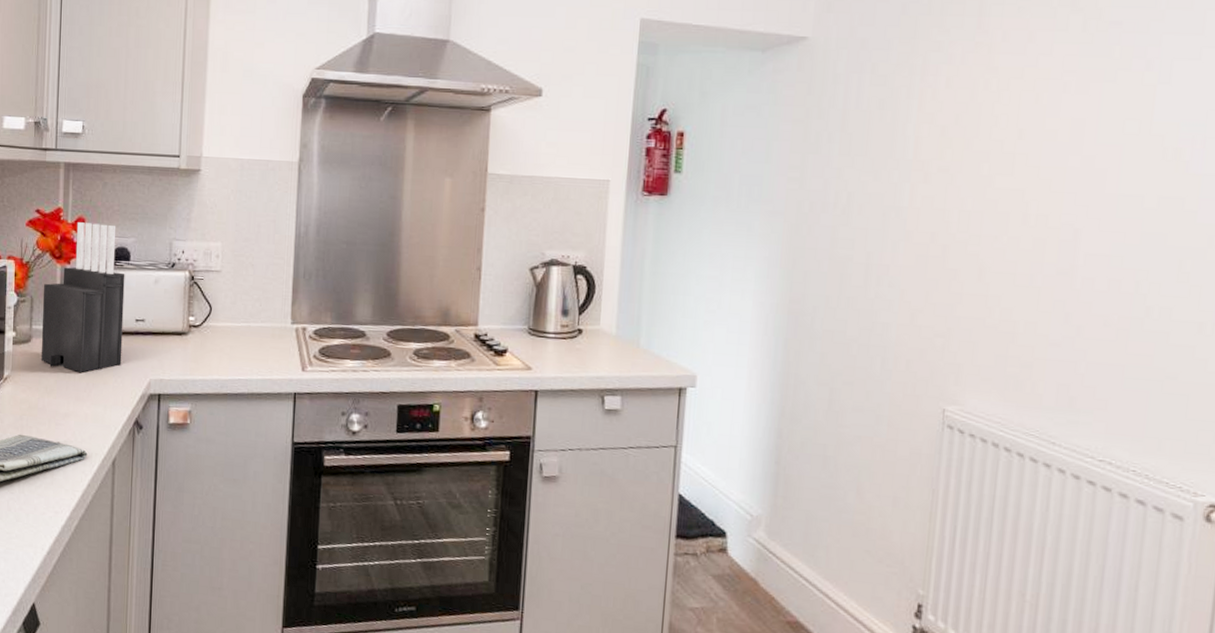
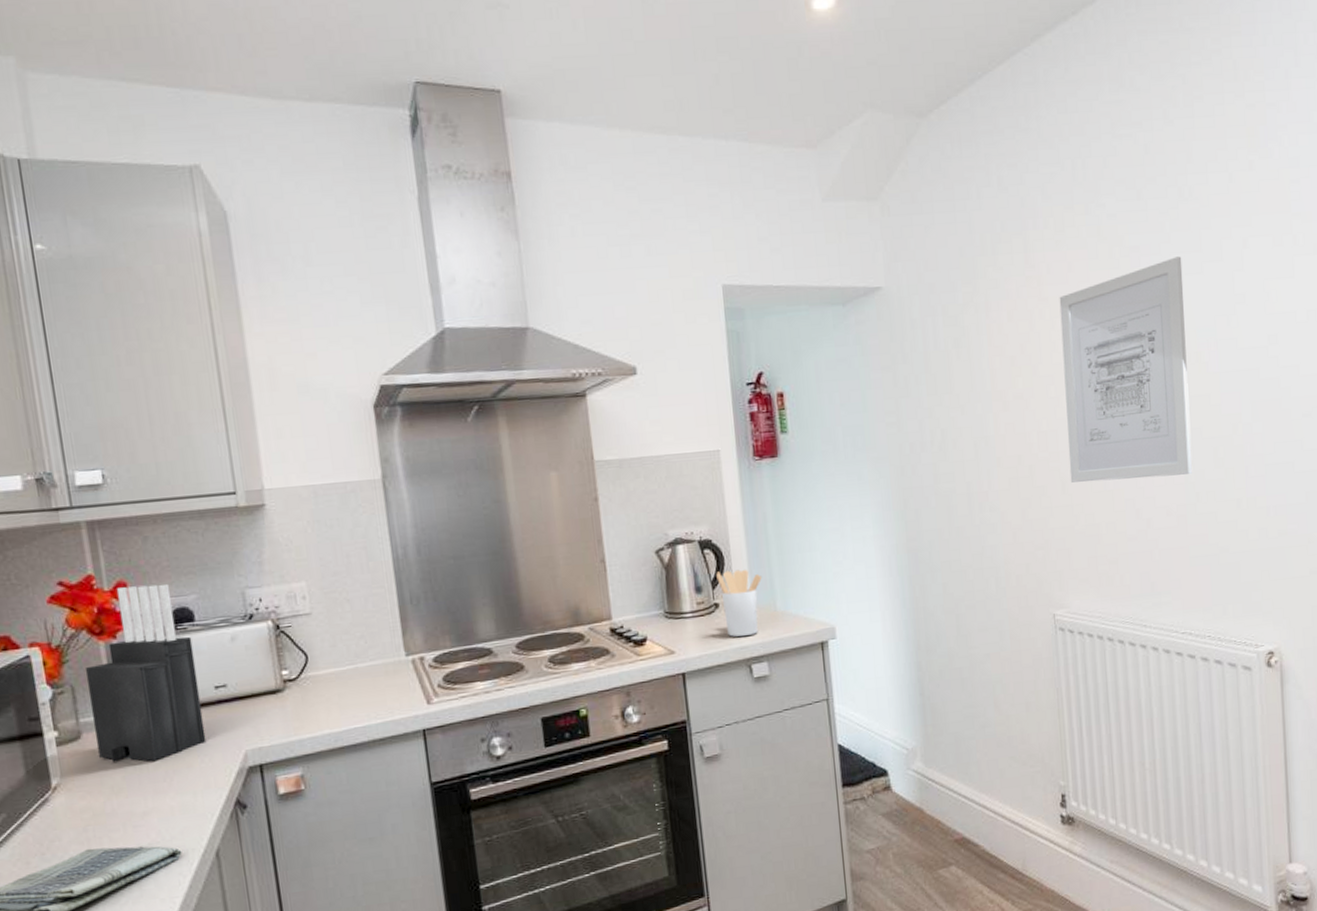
utensil holder: none [585,298,631,367] -> present [716,569,763,637]
wall art: none [989,38,1176,286] -> present [1059,256,1193,483]

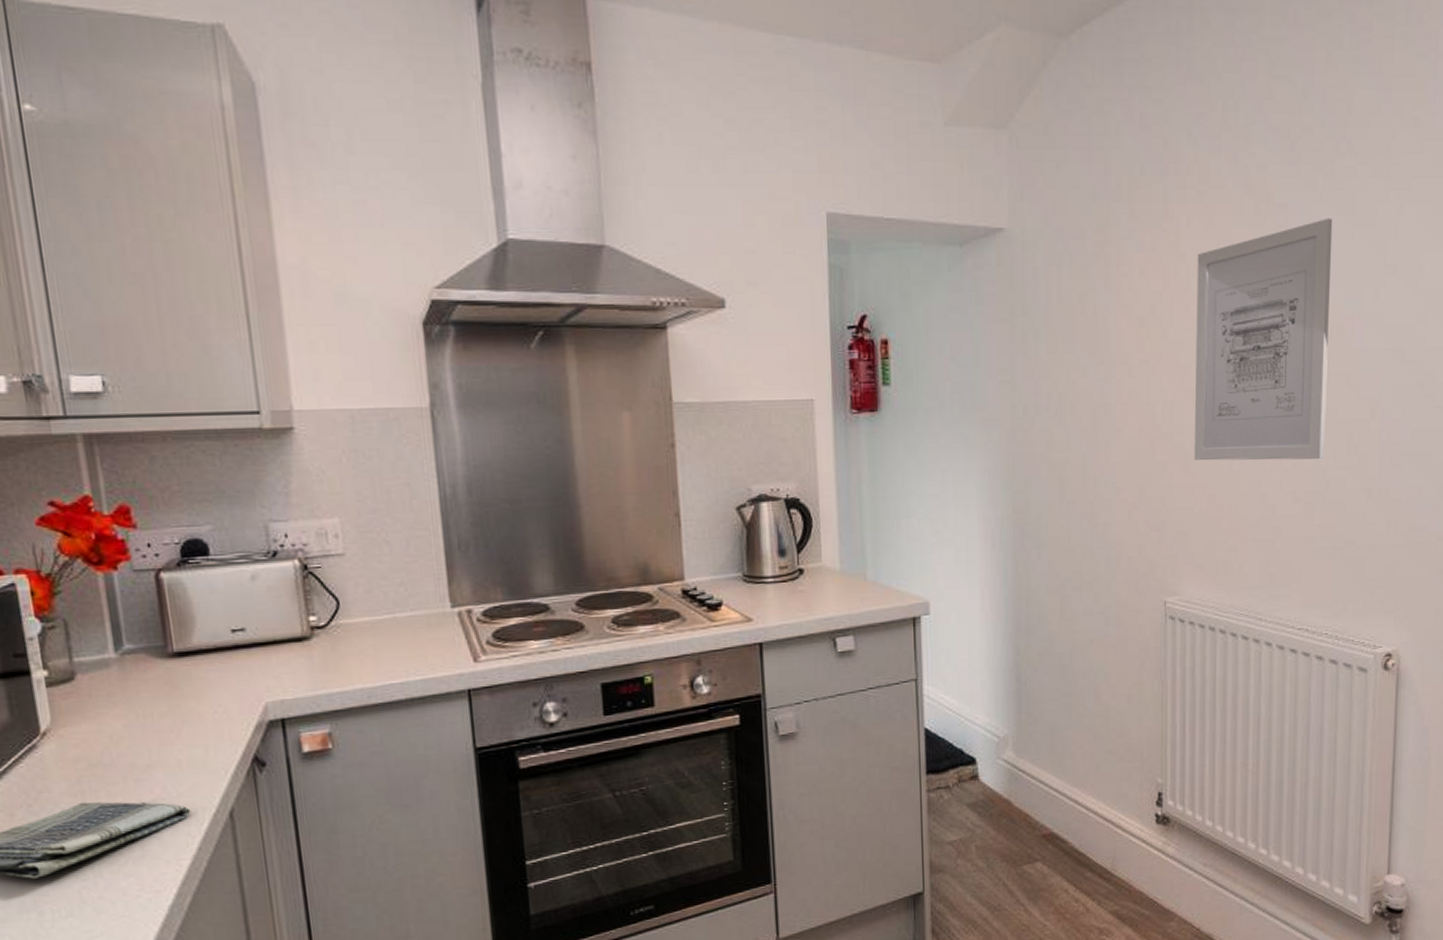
knife block: present [86,584,207,764] -> none [81,511,221,710]
utensil holder: present [716,569,763,637] -> none [802,533,853,607]

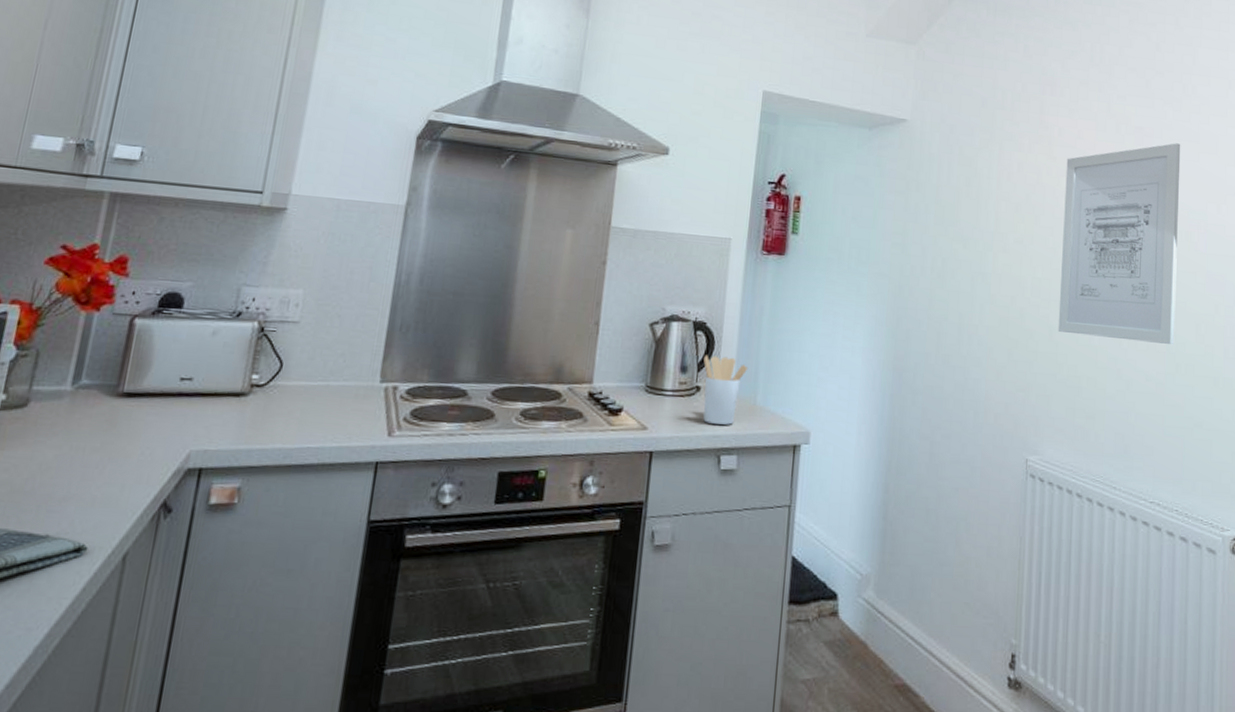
utensil holder: none [802,533,853,607] -> present [703,355,749,425]

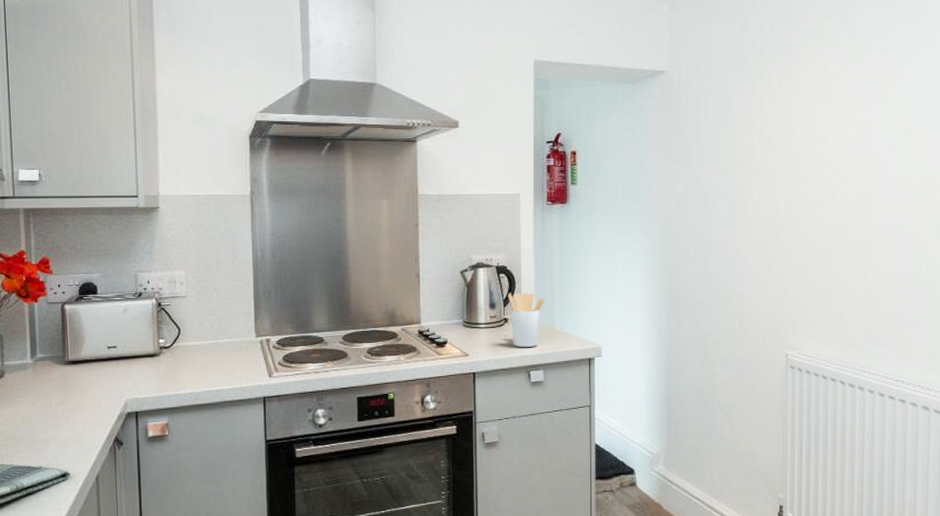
wall art: present [1058,143,1181,346] -> none [810,63,923,248]

